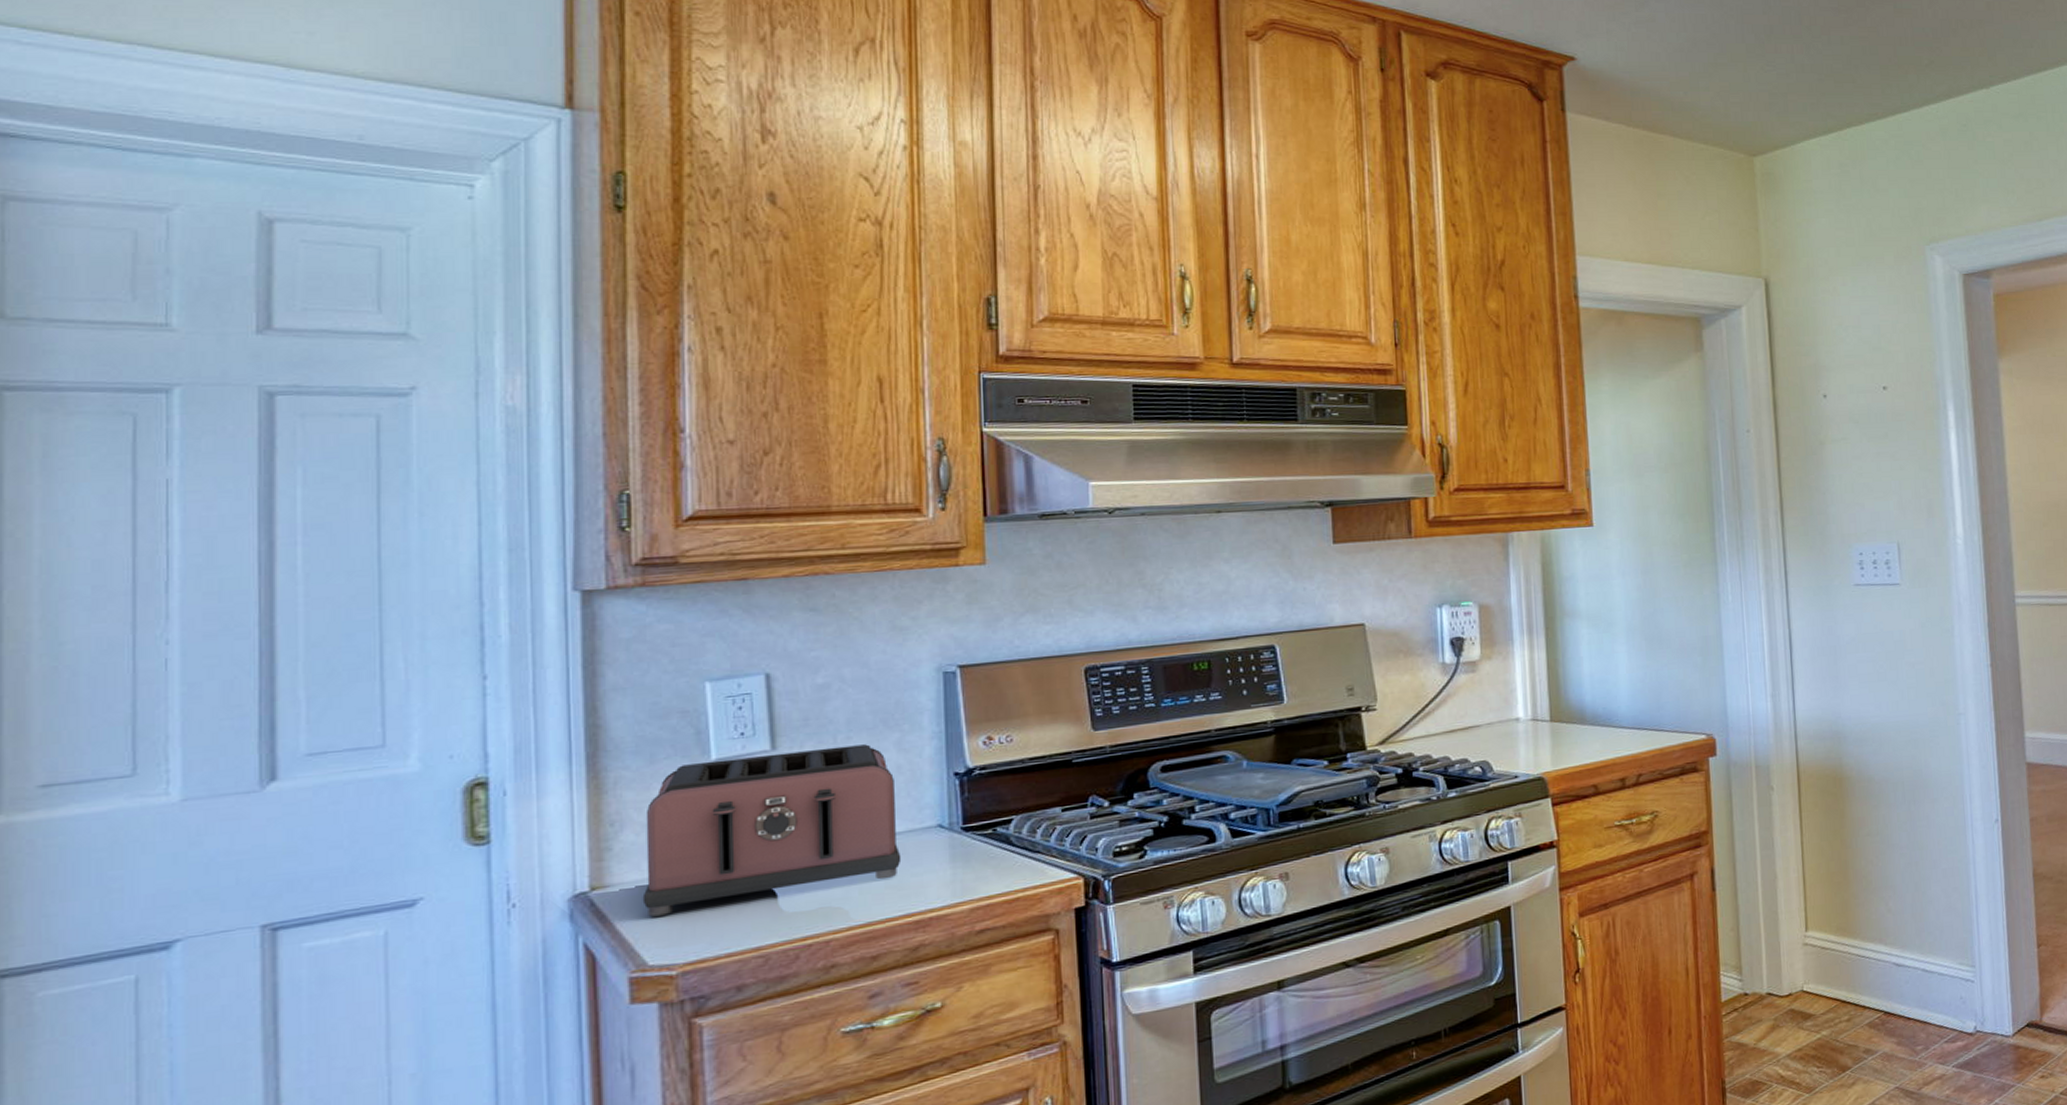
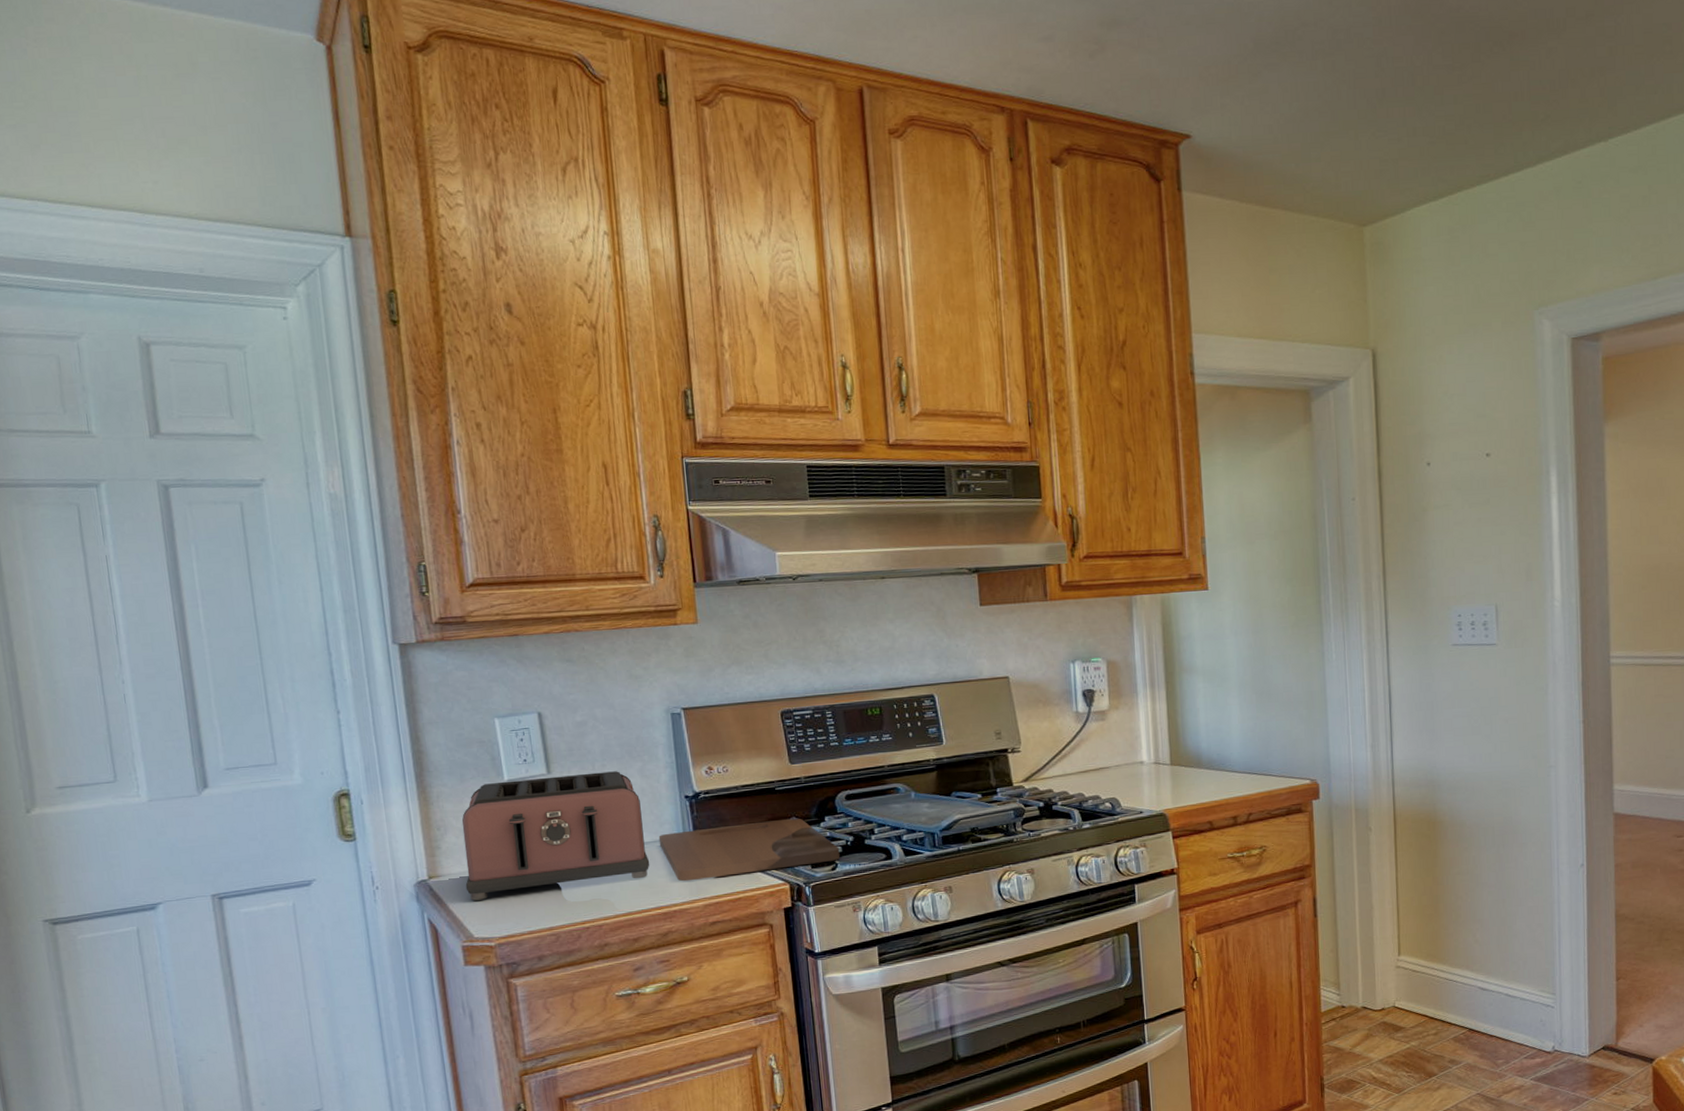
cutting board: none [915,795,1151,881] -> present [658,818,841,882]

